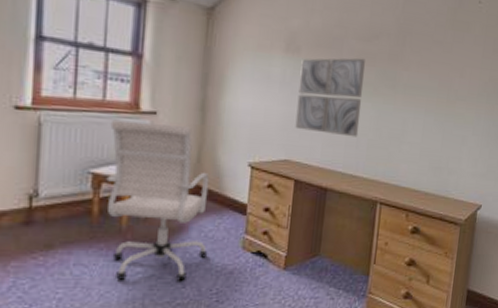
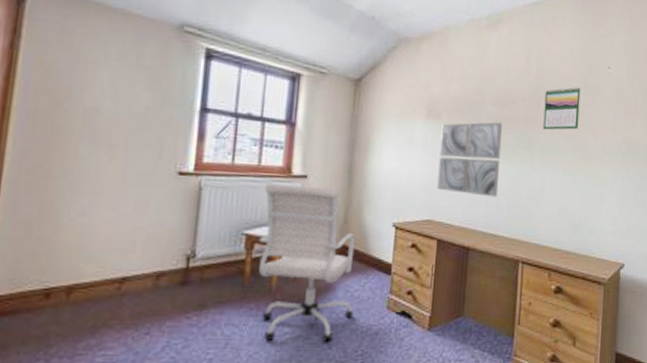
calendar: none [407,22,449,68] -> present [543,87,581,130]

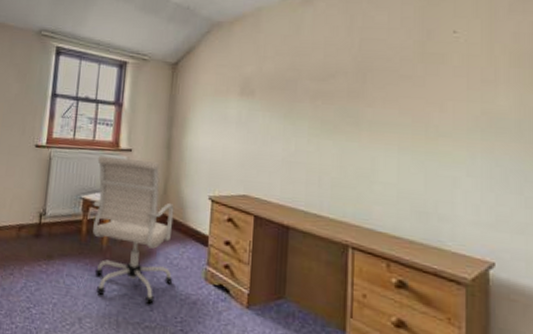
wall art: present [437,122,502,197] -> none [252,97,322,175]
calendar: present [543,87,581,130] -> none [371,56,418,104]

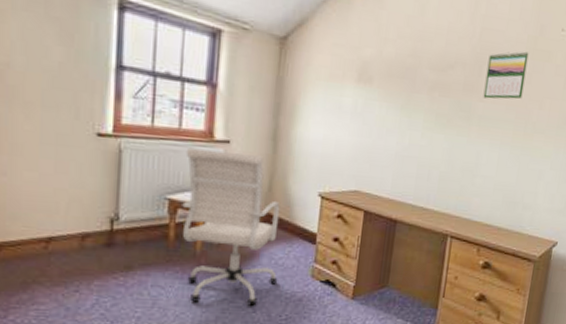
calendar: none [371,56,418,104] -> present [483,51,529,100]

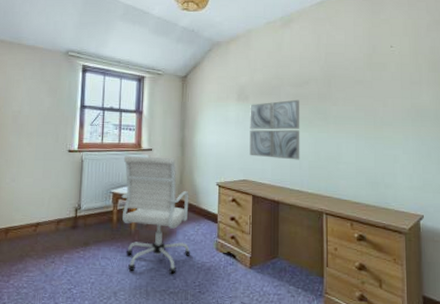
wall art: none [366,88,439,170] -> present [249,99,300,160]
calendar: present [483,51,529,100] -> none [335,65,367,103]

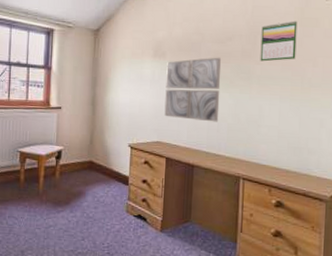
office chair: present [121,155,191,274] -> none [29,113,100,235]
calendar: none [335,65,367,103] -> present [260,20,298,62]

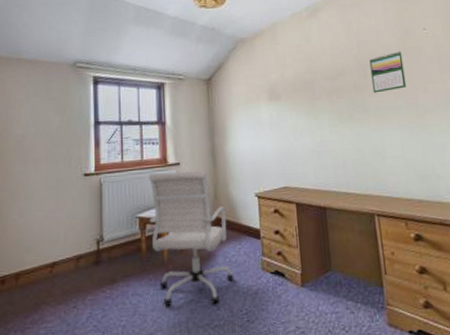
office chair: none [29,113,100,235] -> present [148,171,234,306]
wall art: present [164,57,221,122] -> none [283,93,343,160]

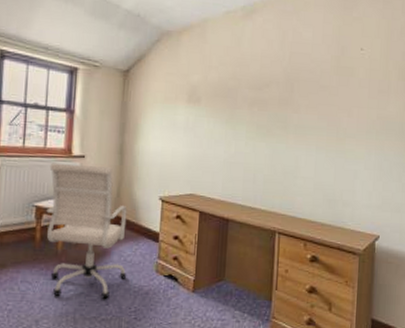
calendar: present [369,51,407,93] -> none [297,69,334,111]

